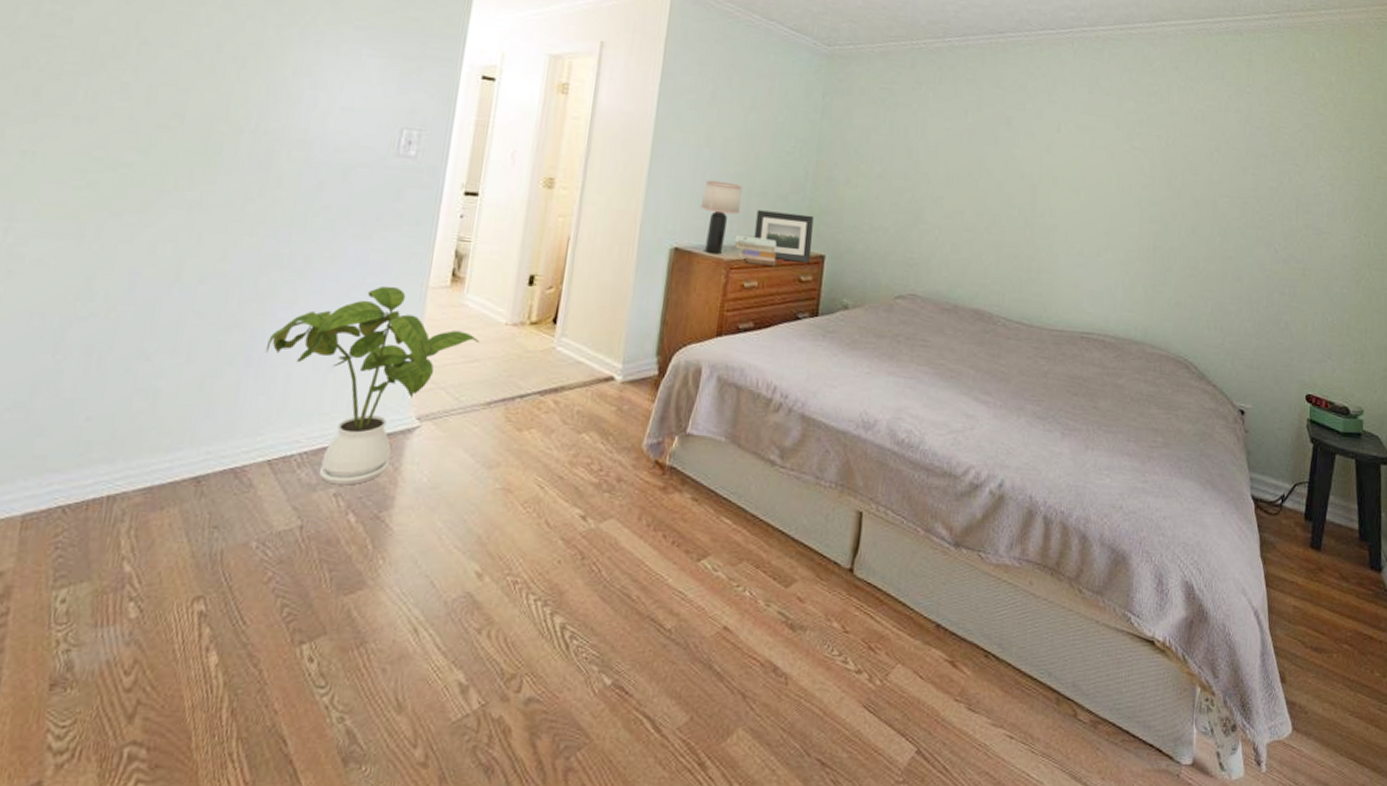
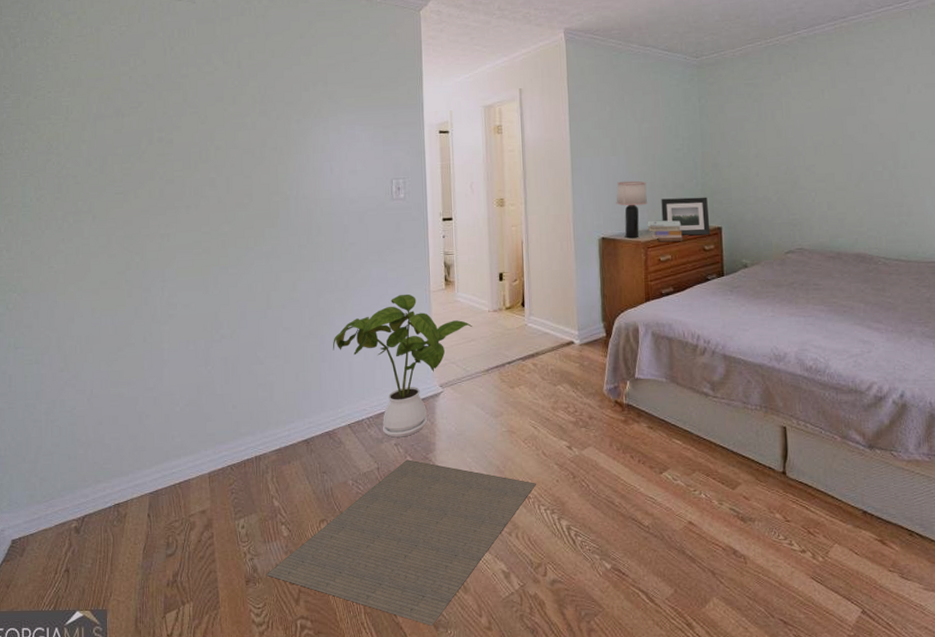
rug: none [86,517,529,759] -> present [266,459,536,626]

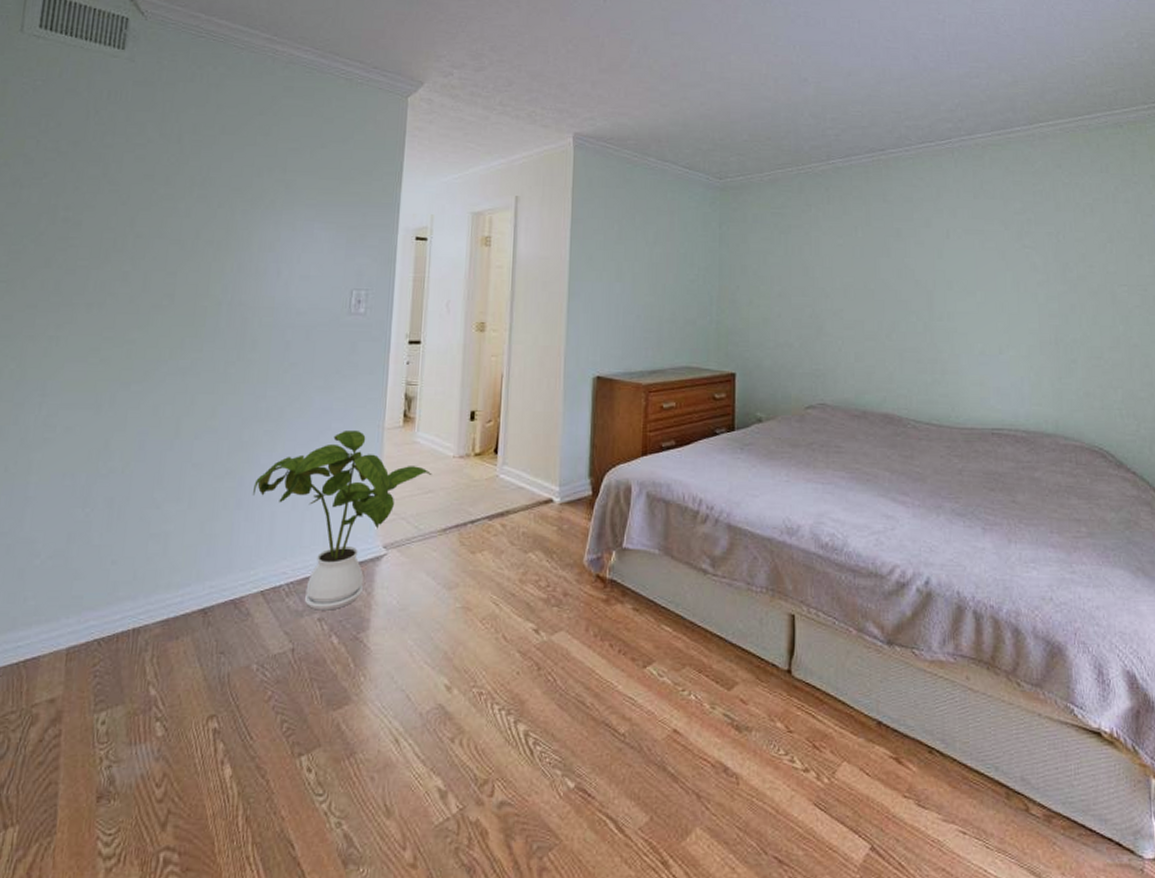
rug: present [266,459,536,626] -> none [125,639,491,861]
table lamp: present [616,180,648,239] -> none [616,312,654,380]
books: present [647,220,683,242] -> none [651,360,691,386]
picture frame: present [661,197,711,236] -> none [668,336,723,382]

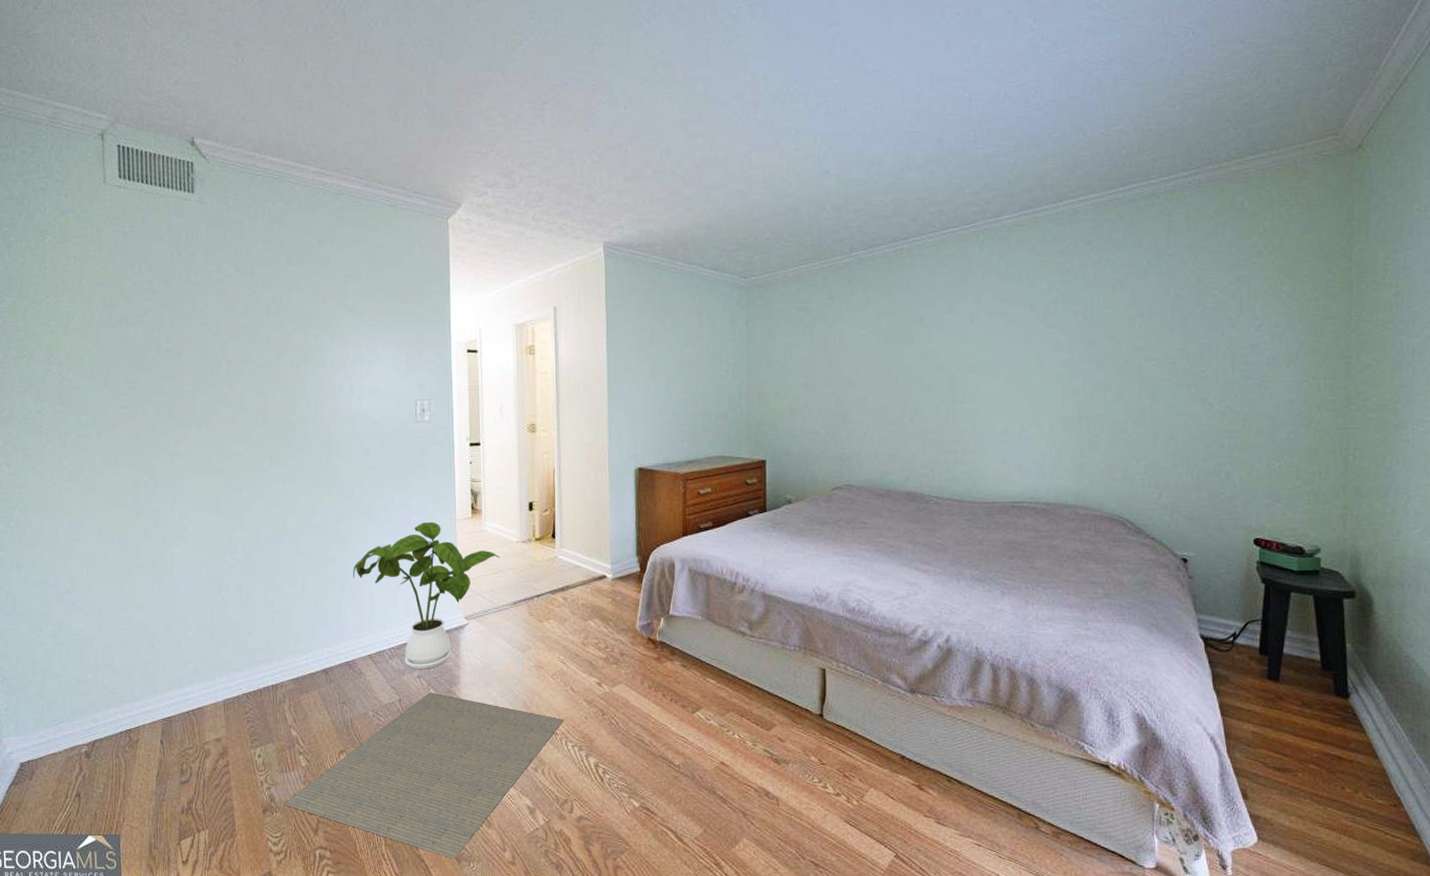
rug: none [125,639,491,861] -> present [283,692,564,859]

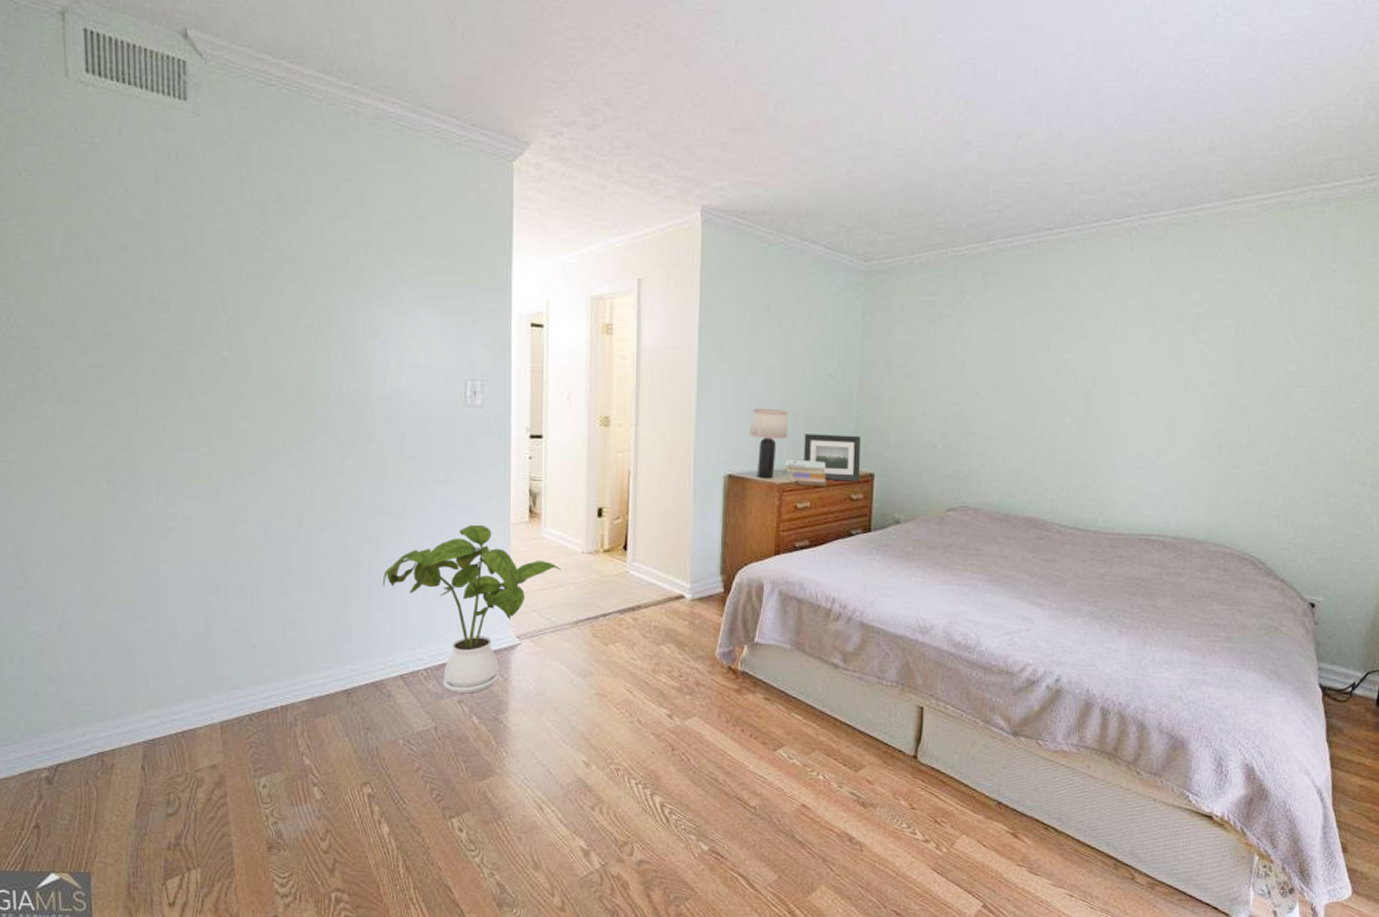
rug: present [283,692,564,859] -> none [293,719,627,904]
table lamp: none [654,408,689,470] -> present [749,408,789,479]
books: none [687,451,724,474] -> present [785,458,827,486]
picture frame: none [702,428,754,469] -> present [803,434,861,482]

